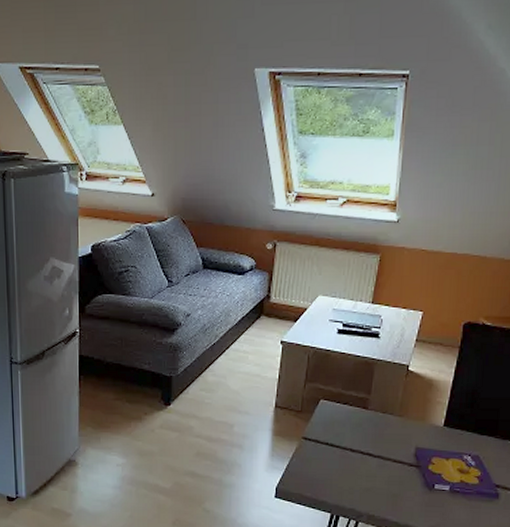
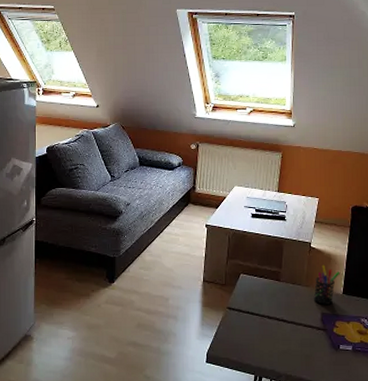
pen holder: none [407,391,442,438] -> present [313,264,340,305]

